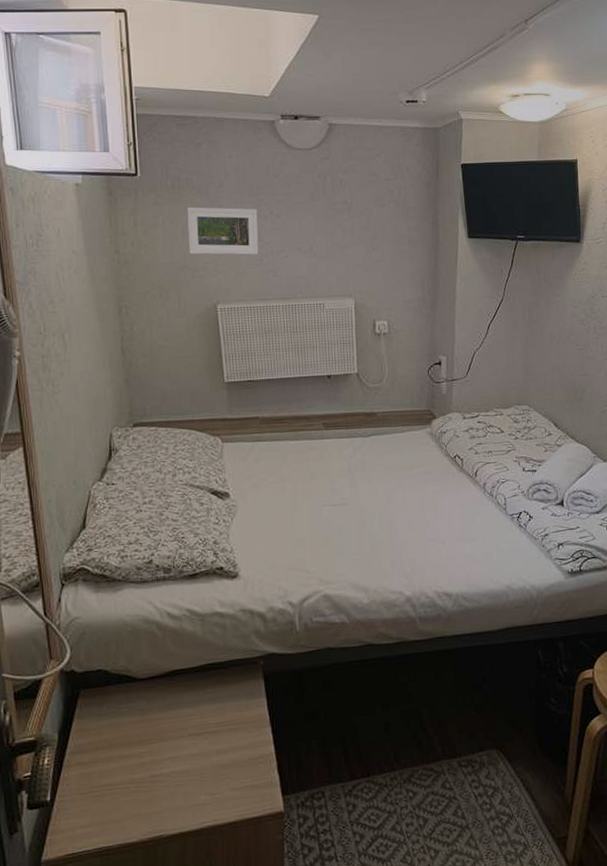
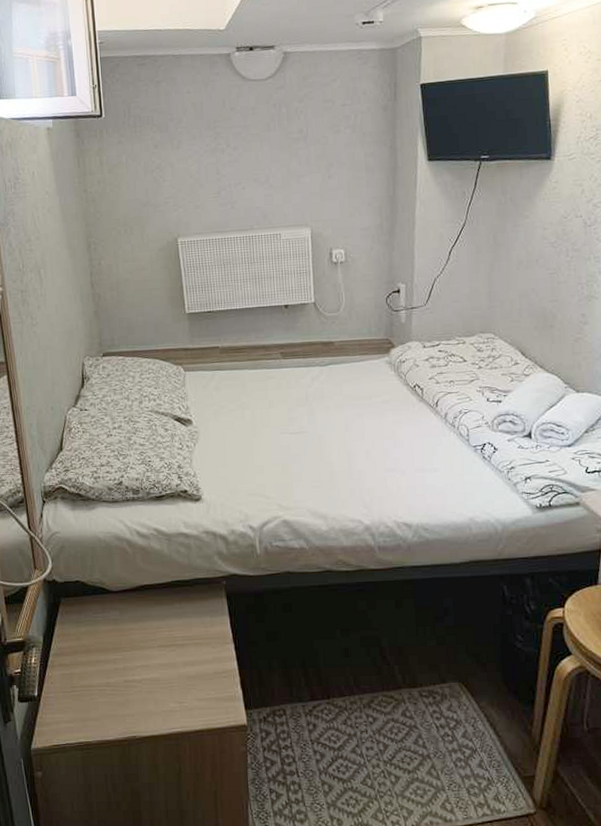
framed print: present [187,206,259,255] -> none [148,142,216,190]

